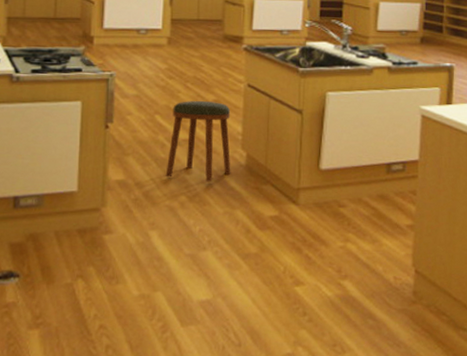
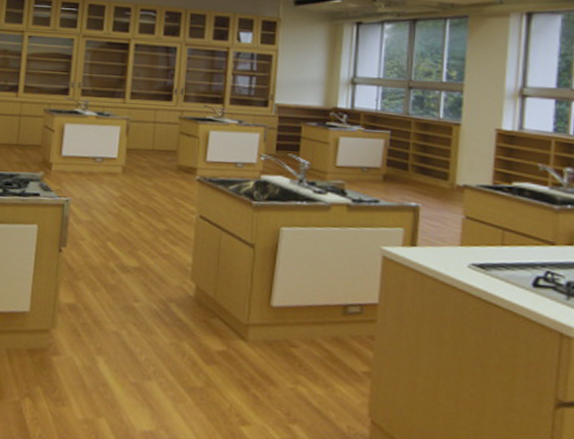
stool: present [165,100,231,182] -> none [114,229,182,312]

